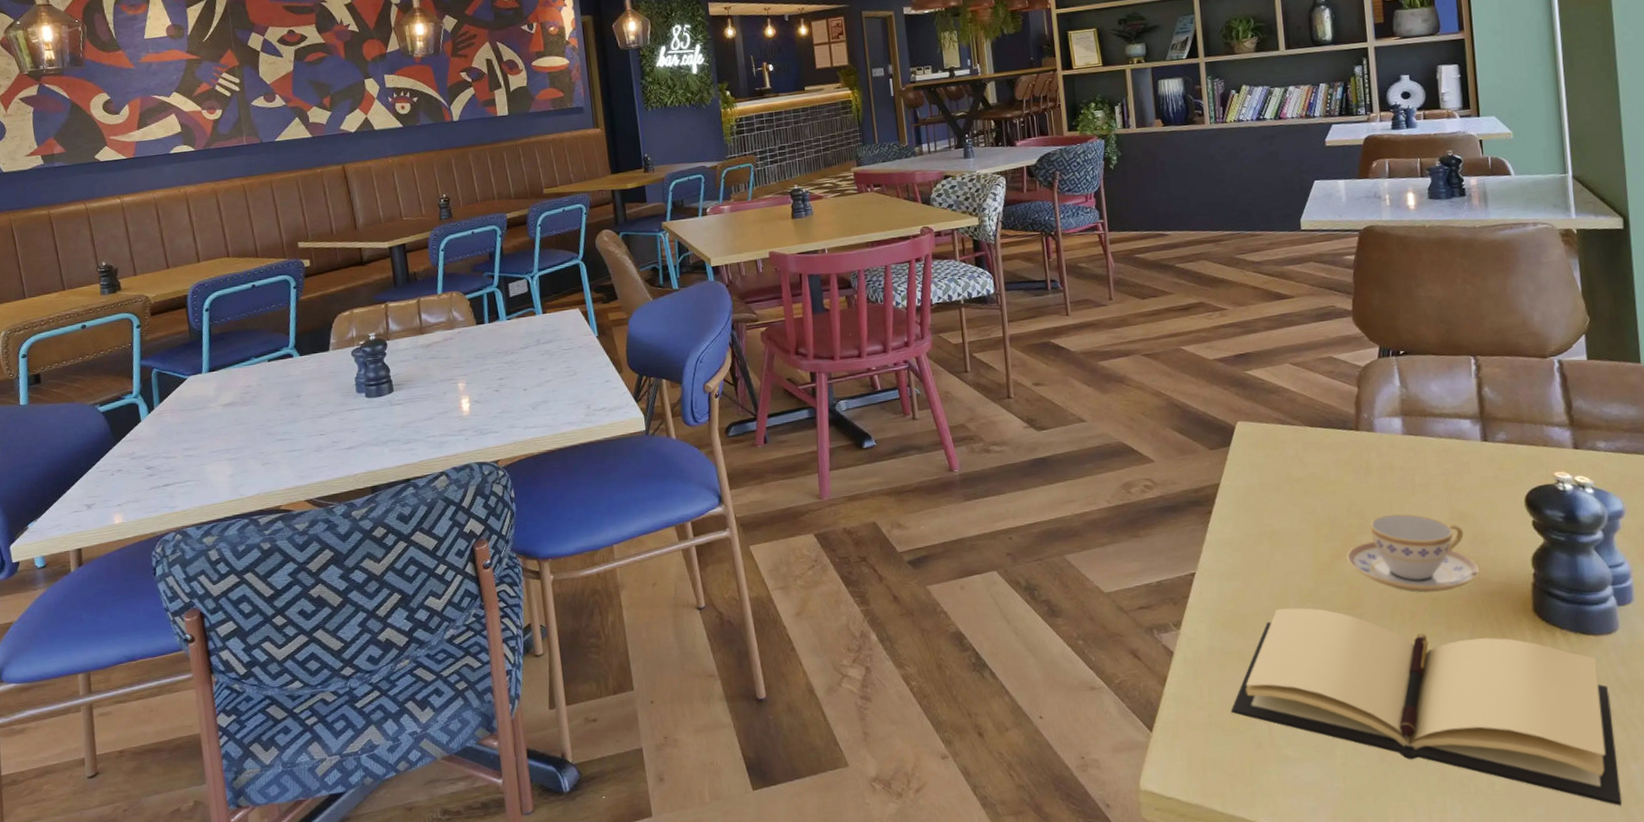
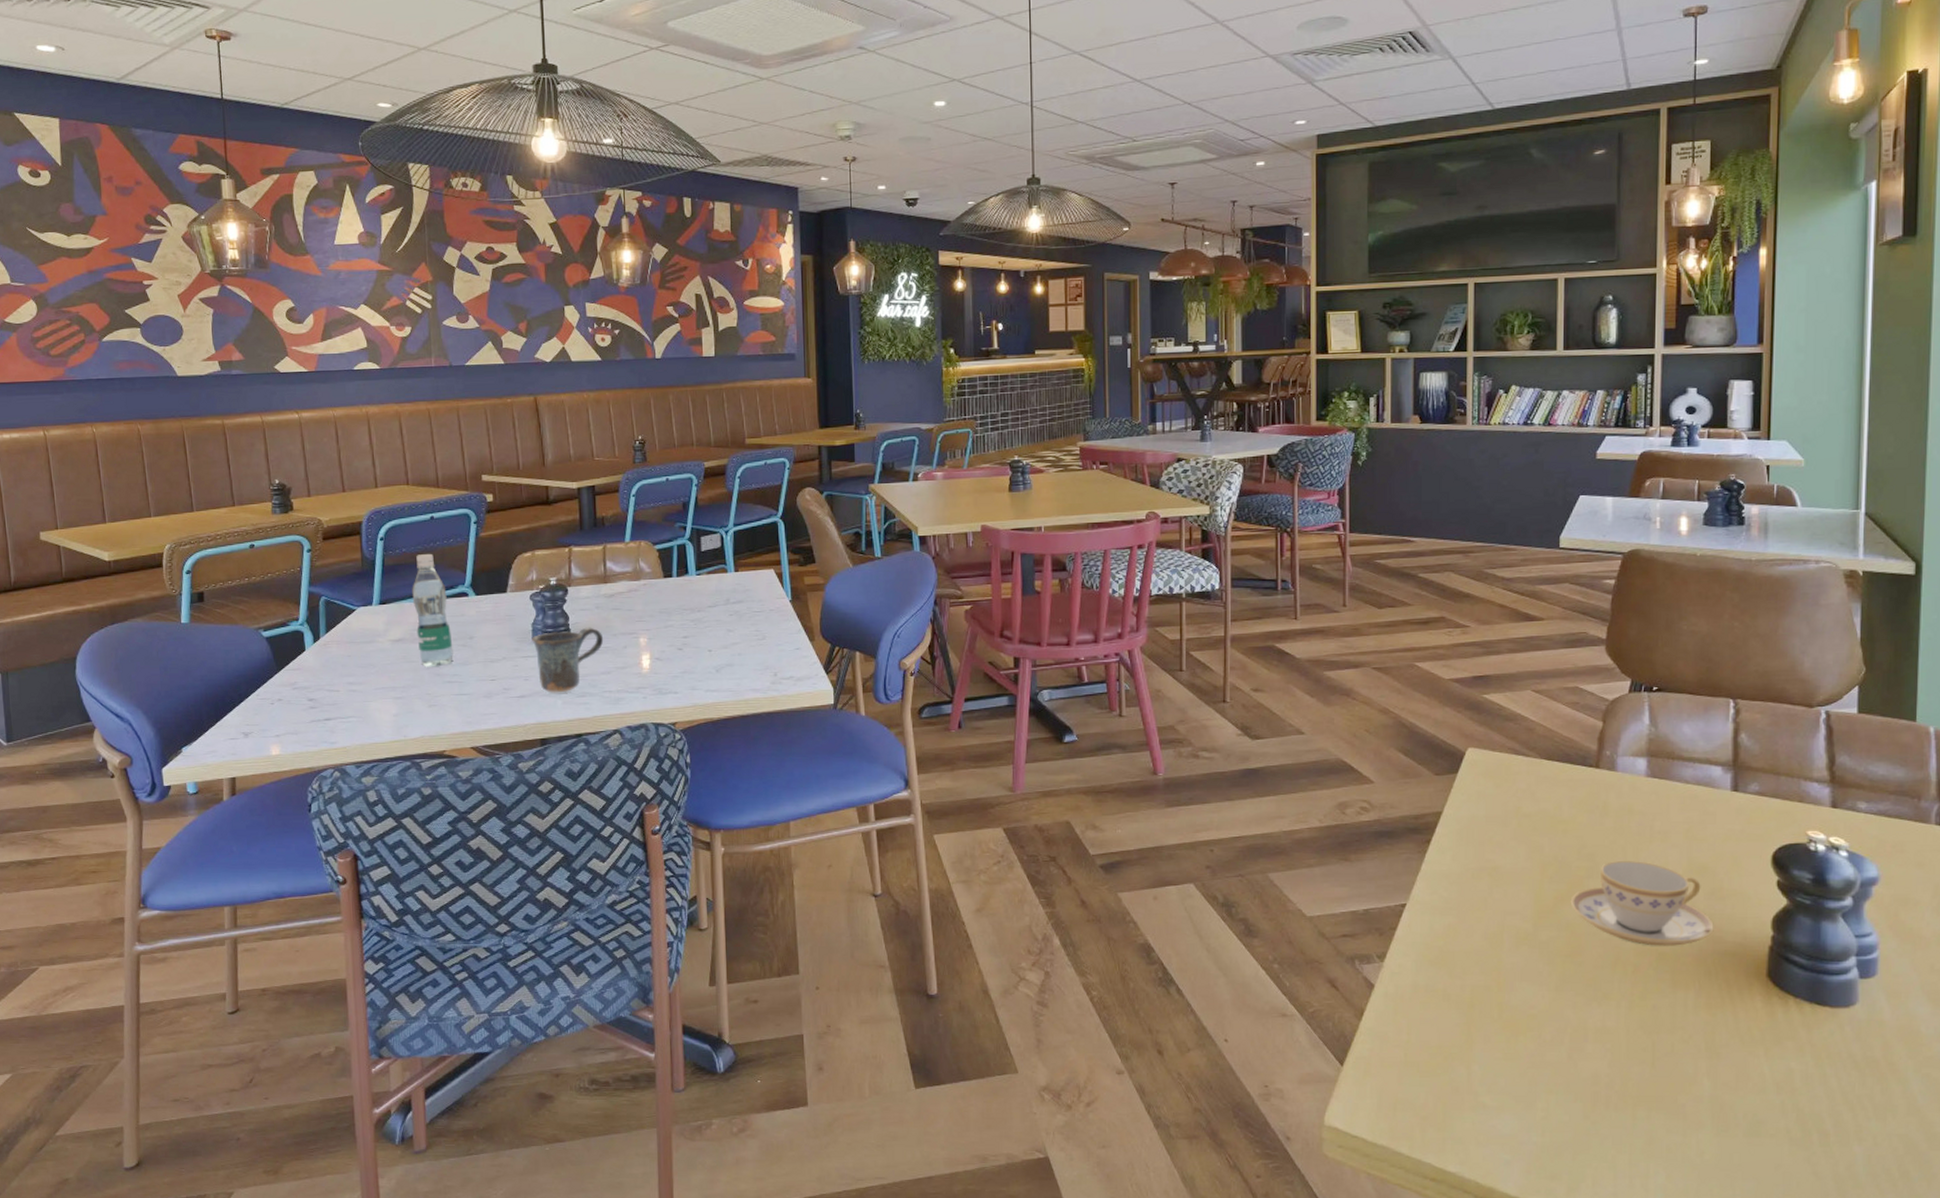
bottle: none [239,319,283,428] -> present [412,553,453,667]
mug: none [356,376,425,443] -> present [532,627,604,693]
book: present [1230,607,1622,806] -> none [1429,950,1840,1188]

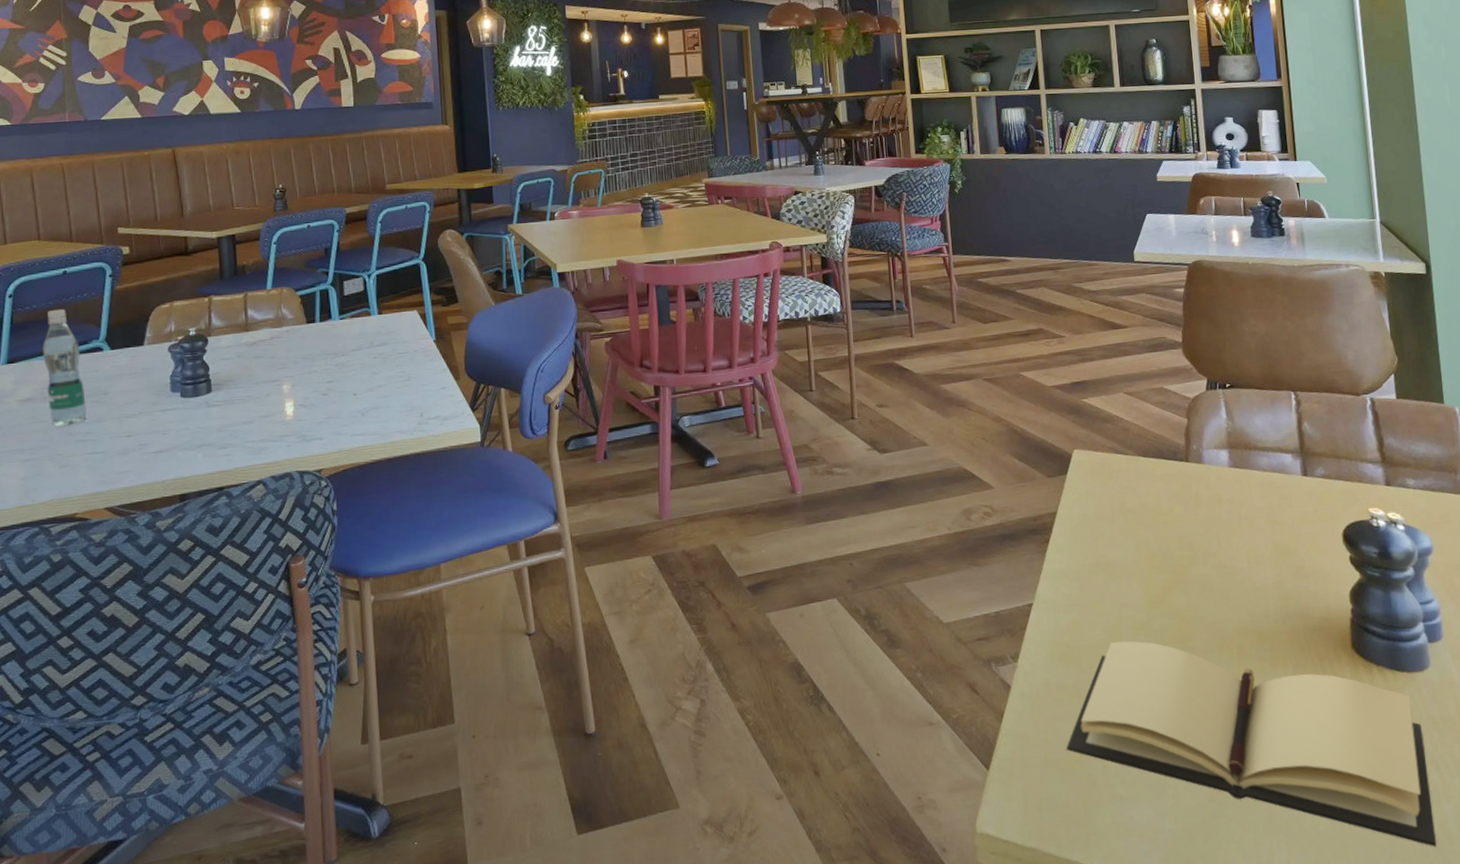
mug: present [532,627,604,693] -> none [170,376,246,447]
book: none [1429,950,1840,1188] -> present [1066,640,1436,847]
teacup: present [1570,860,1714,946] -> none [1176,546,1302,627]

